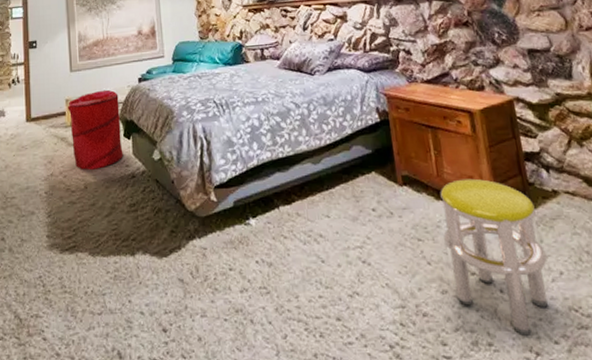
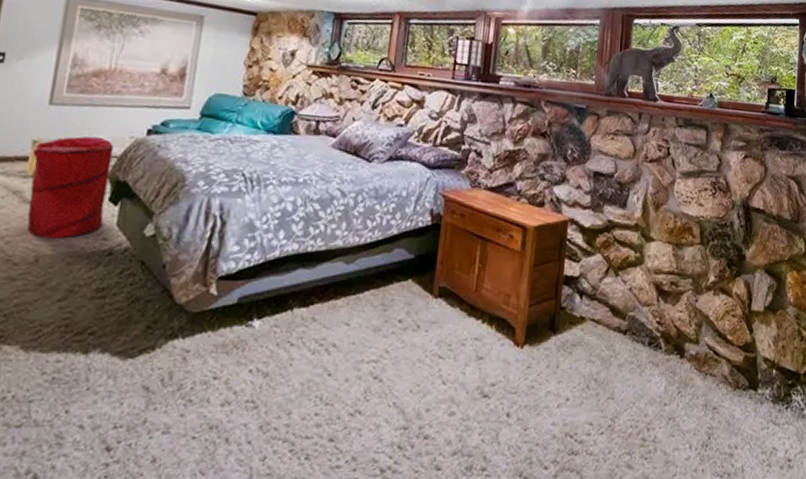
stool: present [440,178,548,336] -> none [463,296,561,461]

